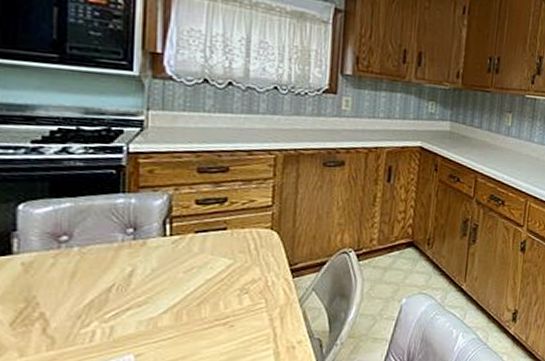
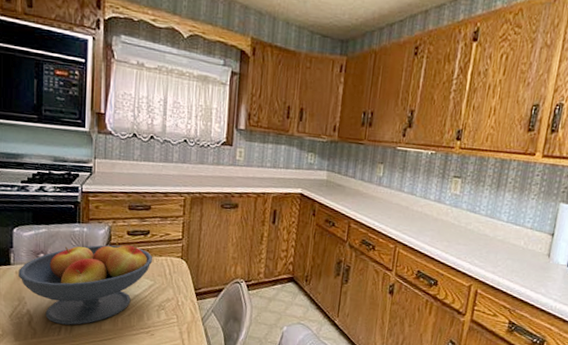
fruit bowl: none [26,214,233,327] -> present [18,242,153,325]

